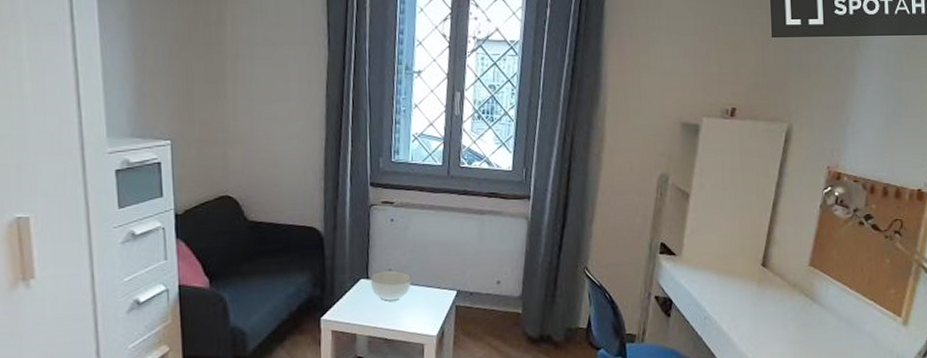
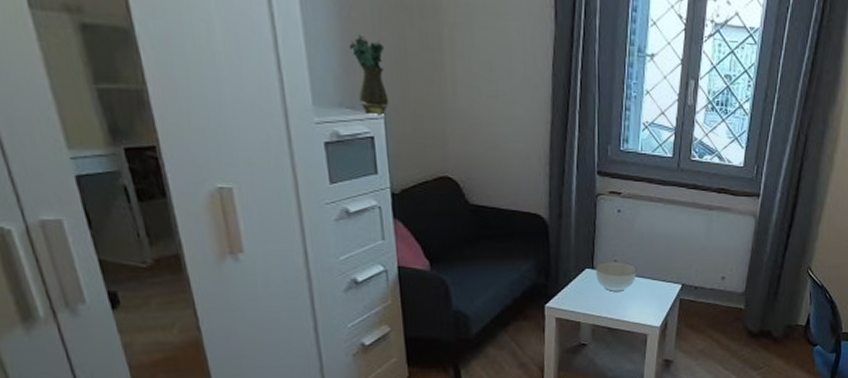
vase: none [142,71,176,142] -> present [350,34,390,115]

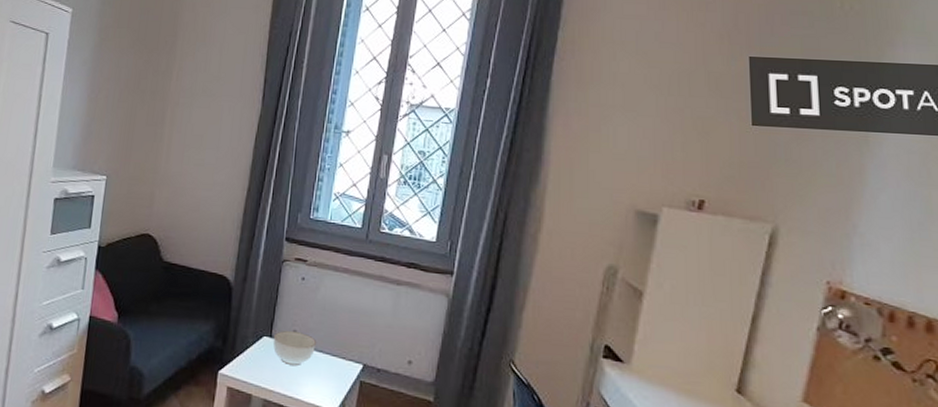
vase: present [350,34,390,115] -> none [89,112,118,178]

